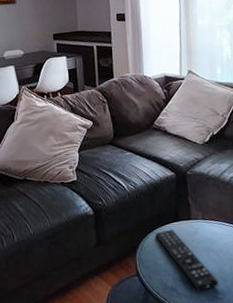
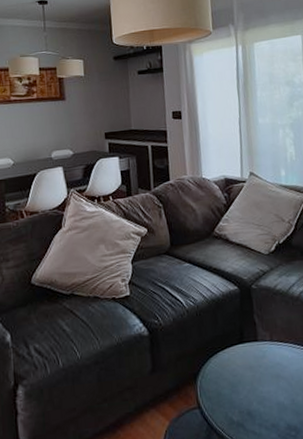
remote control: present [155,229,219,291] -> none [217,352,292,427]

